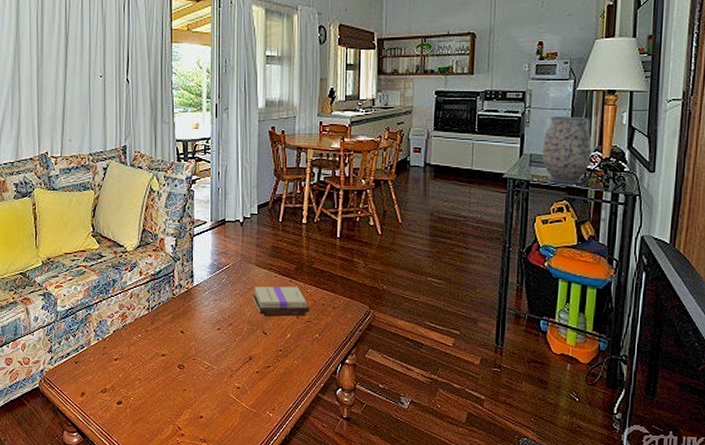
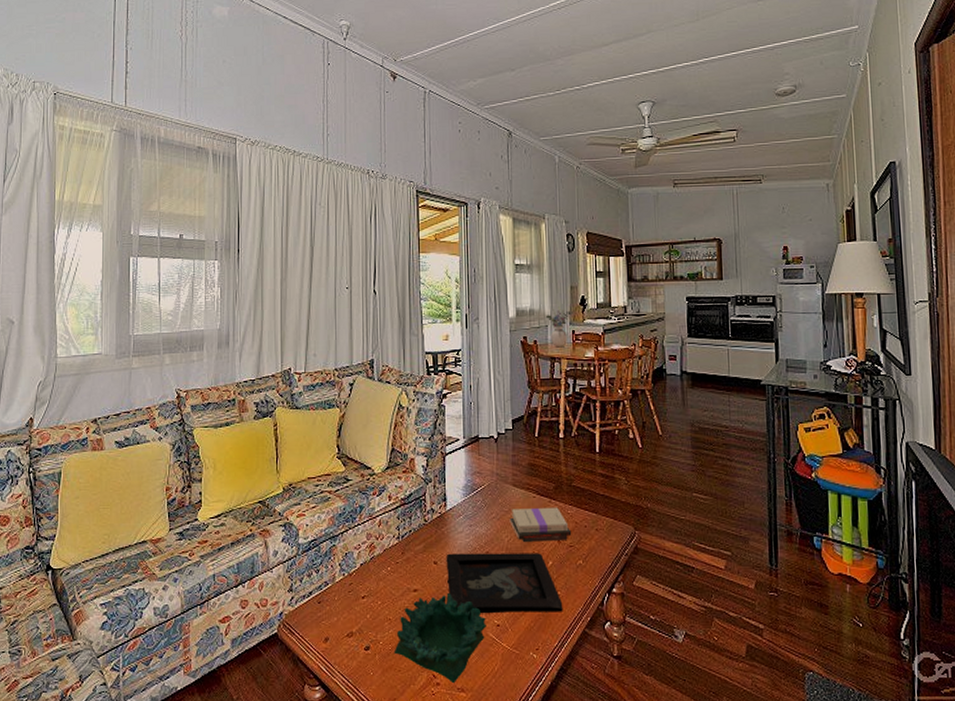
decorative bowl: none [143,359,228,435] -> present [394,593,486,684]
decorative tray: none [192,324,299,379] -> present [446,553,563,614]
bouquet: none [295,98,322,138] -> present [546,307,574,348]
vase: present [542,116,592,185] -> none [797,320,847,390]

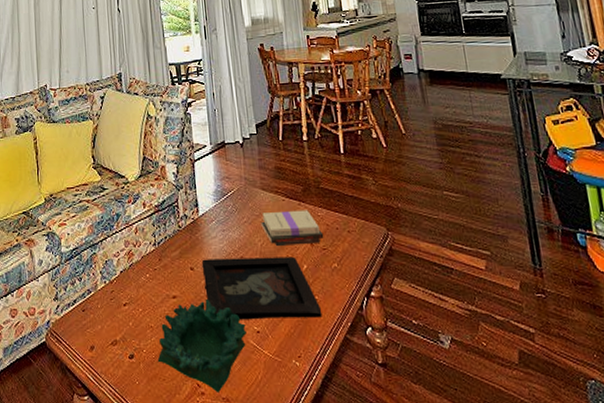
bouquet: present [546,307,574,348] -> none [280,13,307,53]

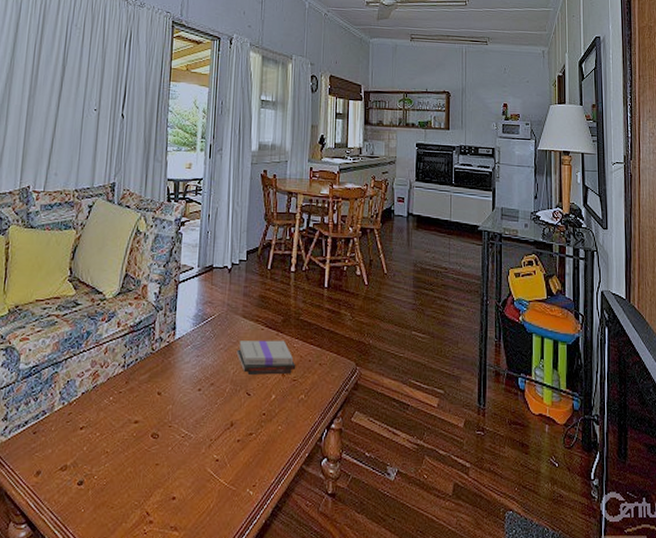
decorative bowl: present [157,300,247,393] -> none [108,426,206,522]
decorative tray: present [201,256,322,320] -> none [169,384,283,448]

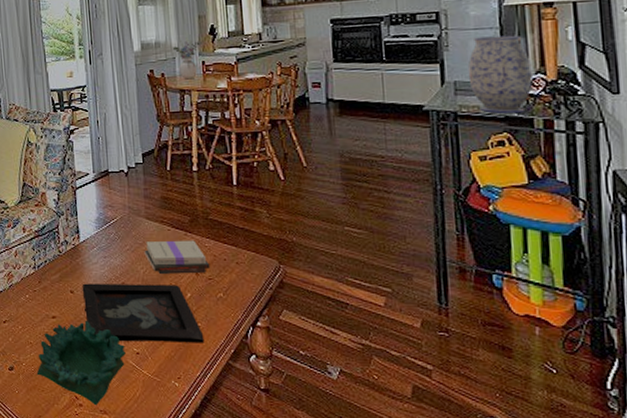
decorative bowl: none [108,426,206,522] -> present [36,321,126,406]
decorative tray: none [169,384,283,448] -> present [82,283,205,343]
bouquet: none [287,144,313,183] -> present [173,37,203,80]
vase: none [511,173,554,239] -> present [467,35,533,114]

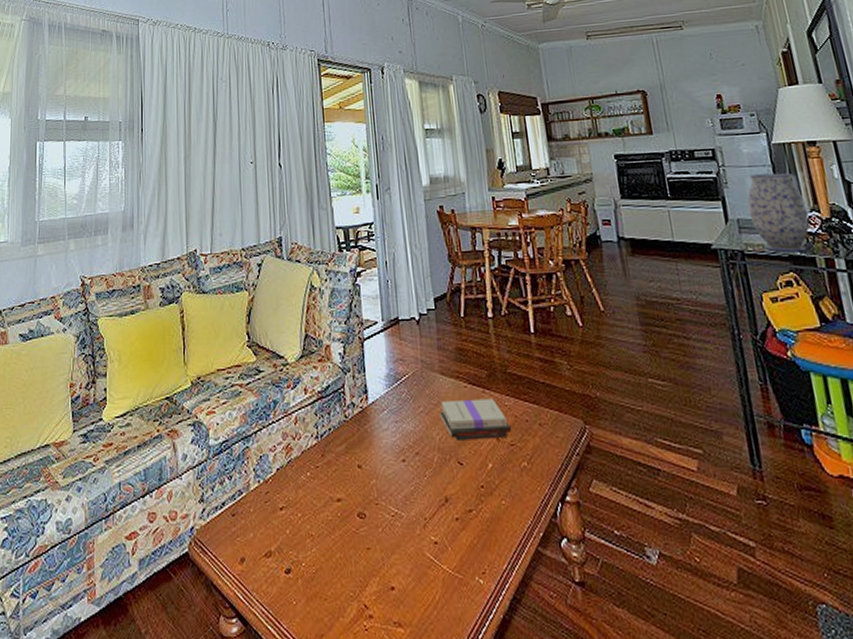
decorative bowl: present [36,321,126,406] -> none [318,503,422,617]
decorative tray: present [82,283,205,343] -> none [371,453,510,529]
bouquet: present [173,37,203,80] -> none [462,172,492,217]

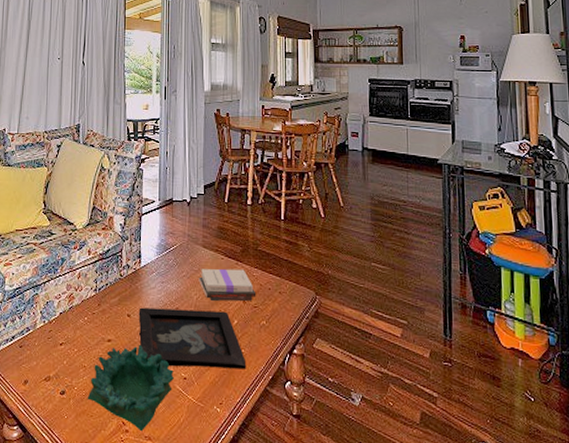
decorative bowl: none [318,503,422,617] -> present [87,345,174,432]
decorative tray: none [371,453,510,529] -> present [138,307,246,369]
vase: present [747,173,810,253] -> none [472,105,520,172]

